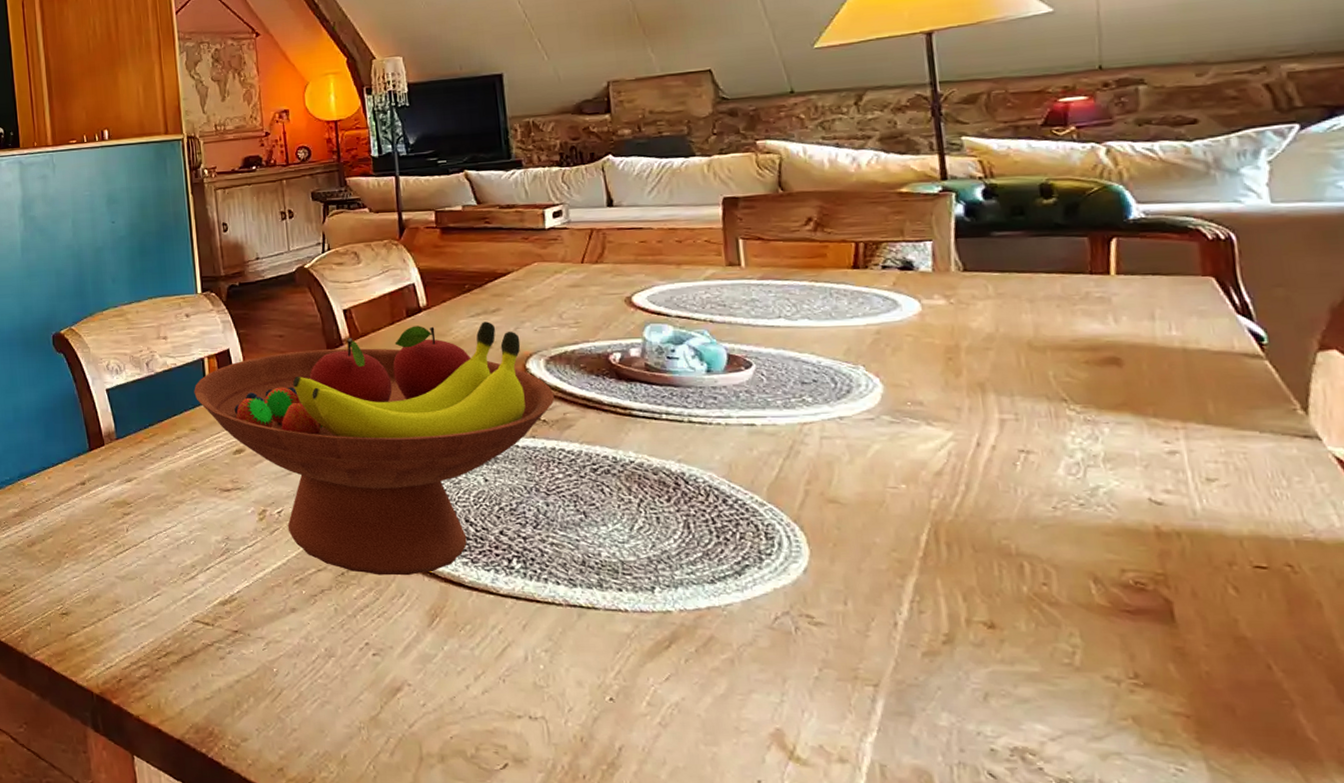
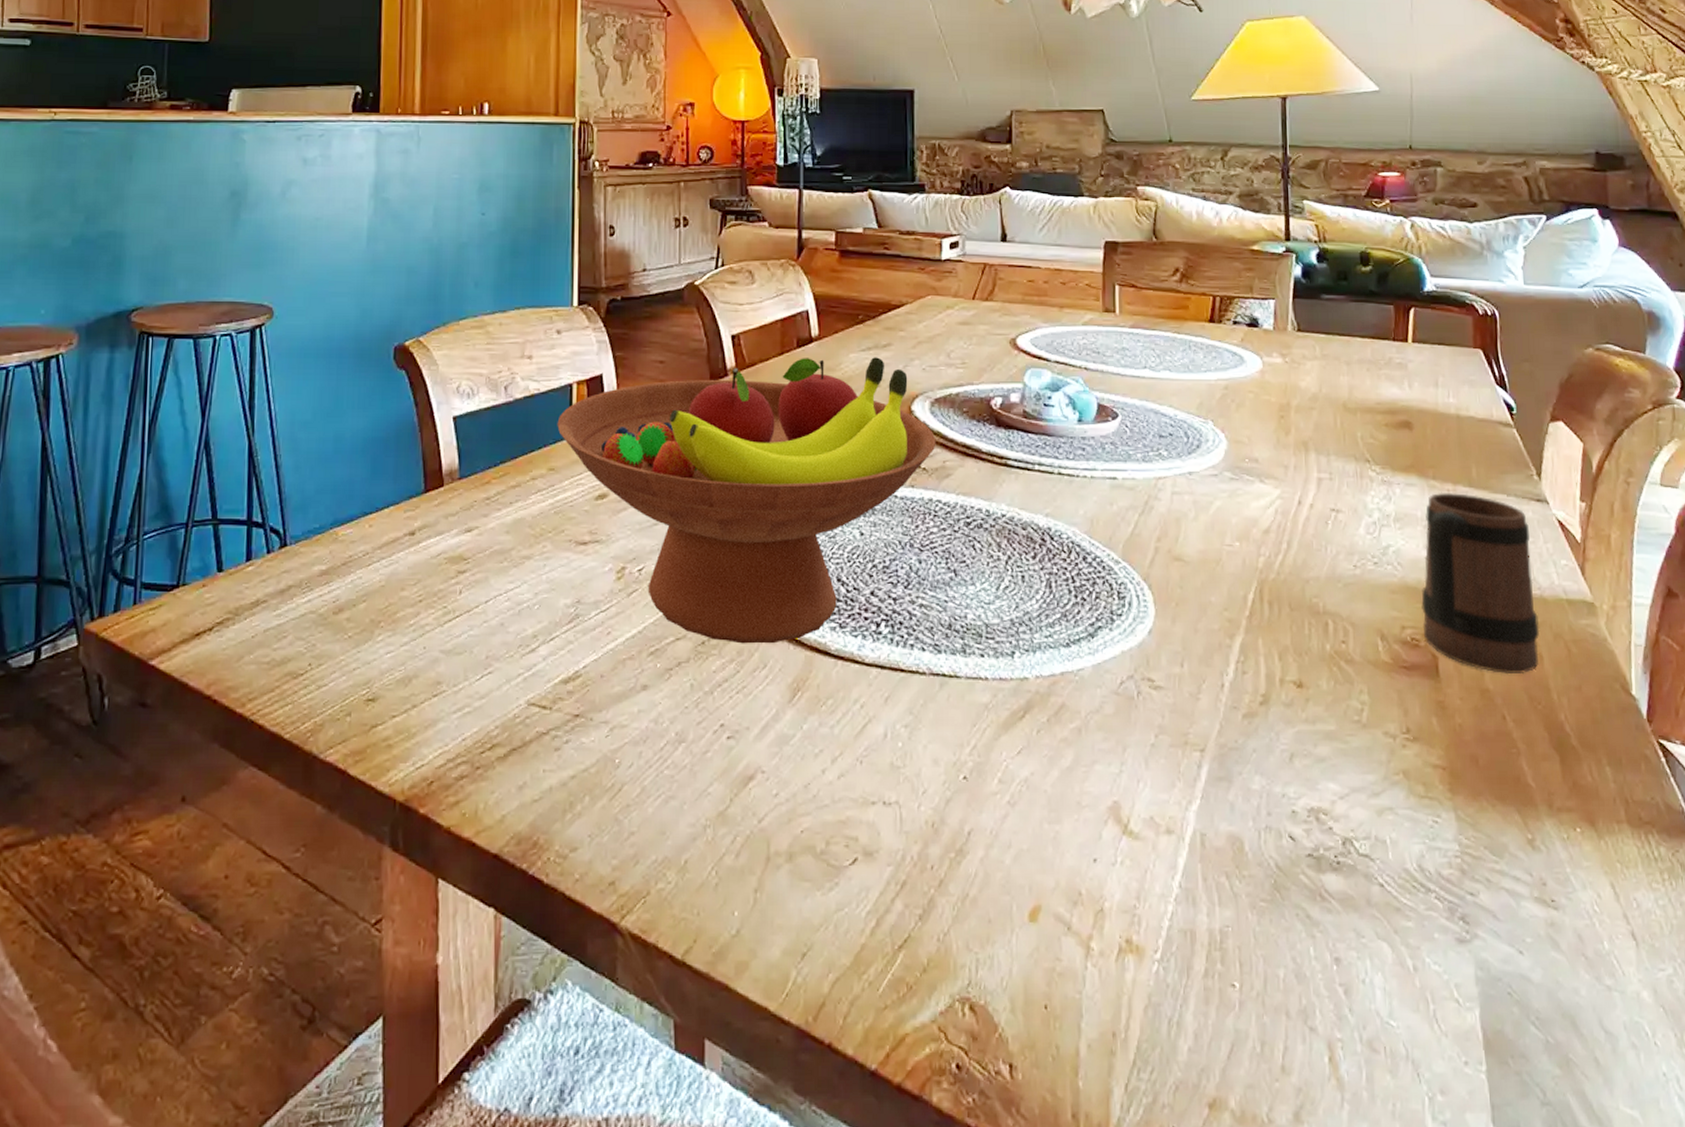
mug: none [1145,430,1316,622] -> present [1421,492,1540,675]

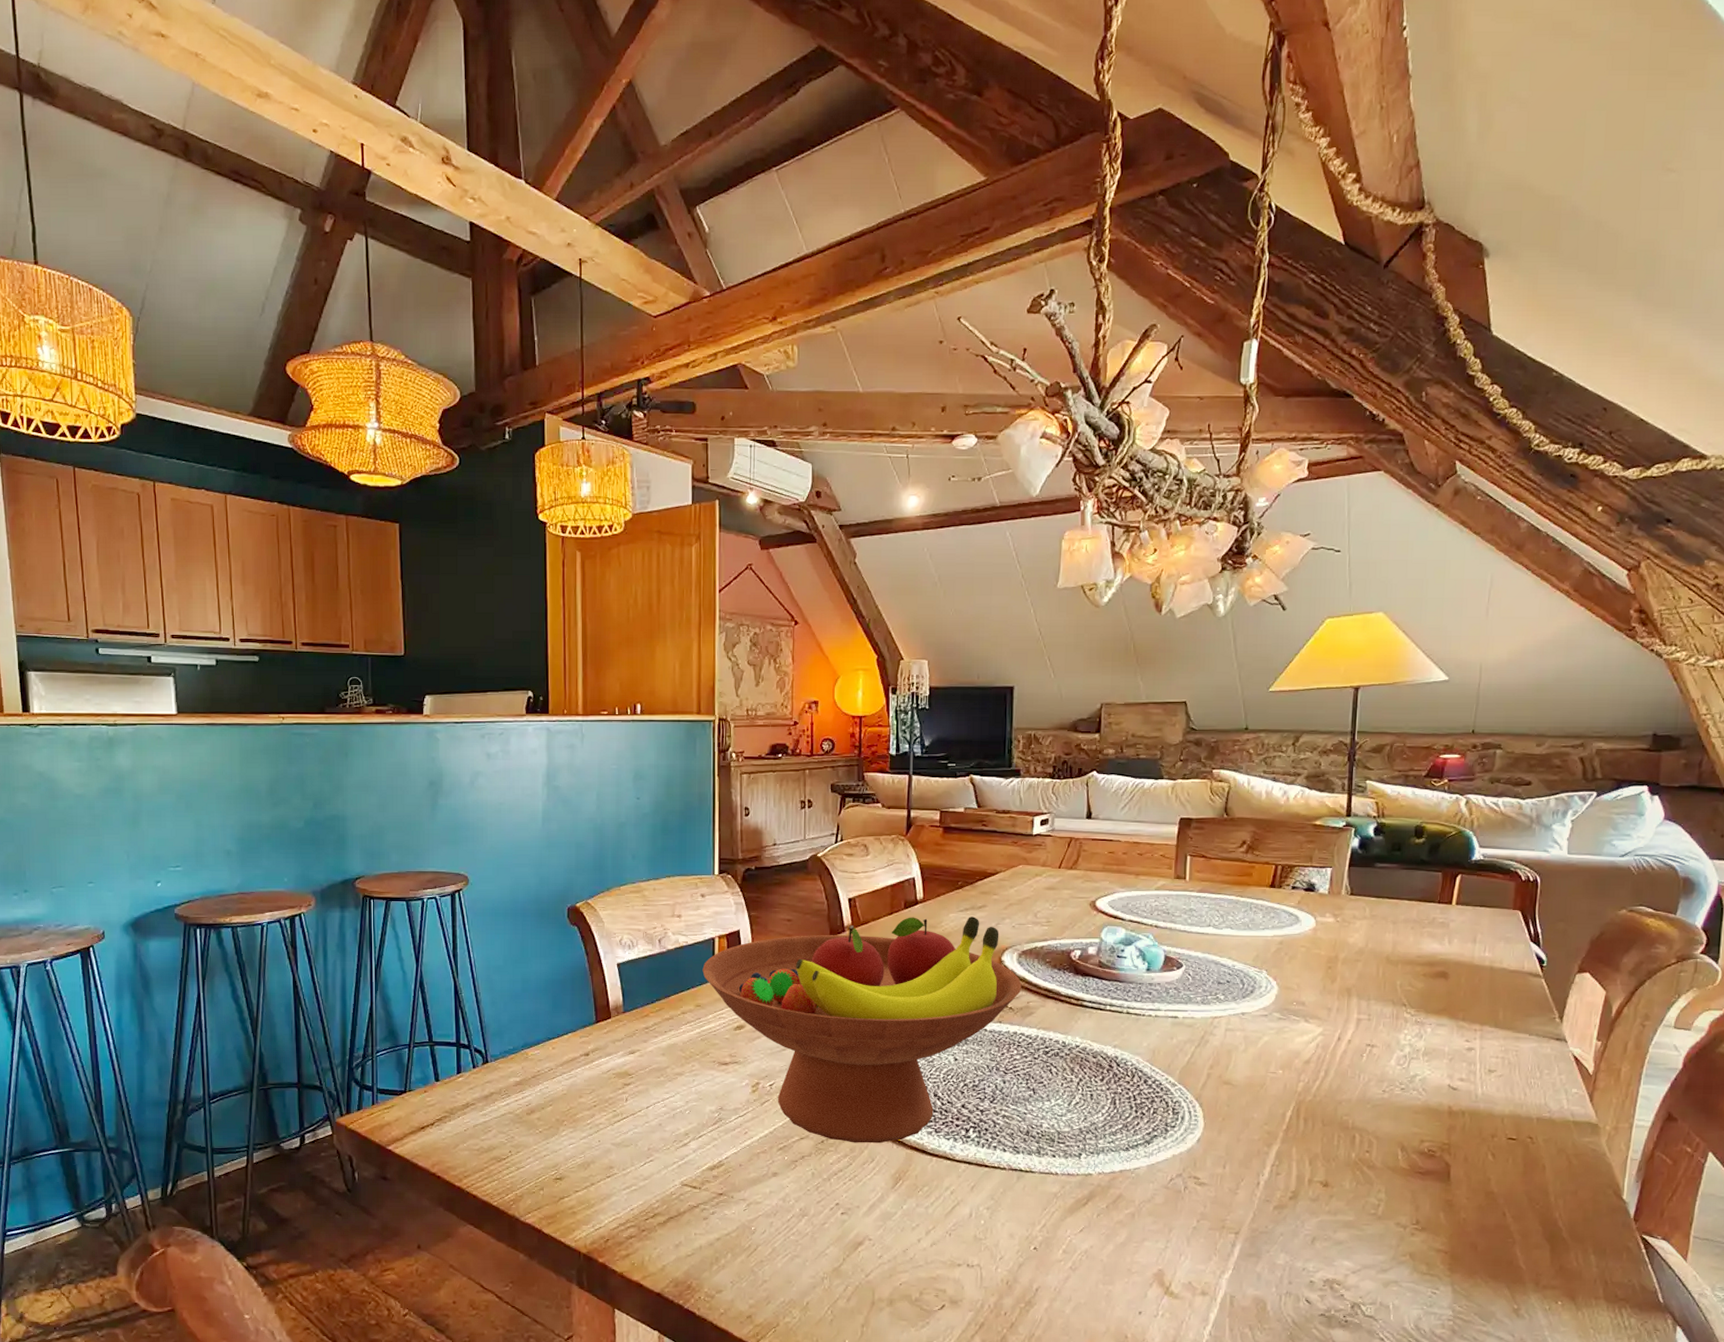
mug: present [1421,492,1540,675] -> none [1439,1031,1546,1181]

